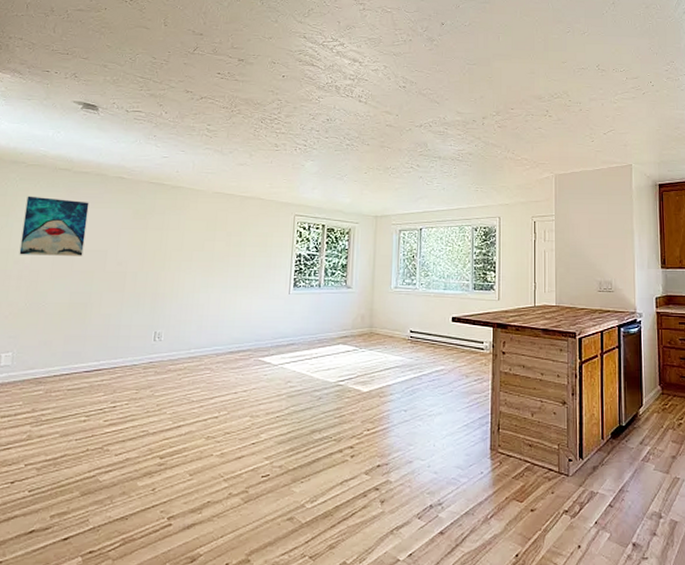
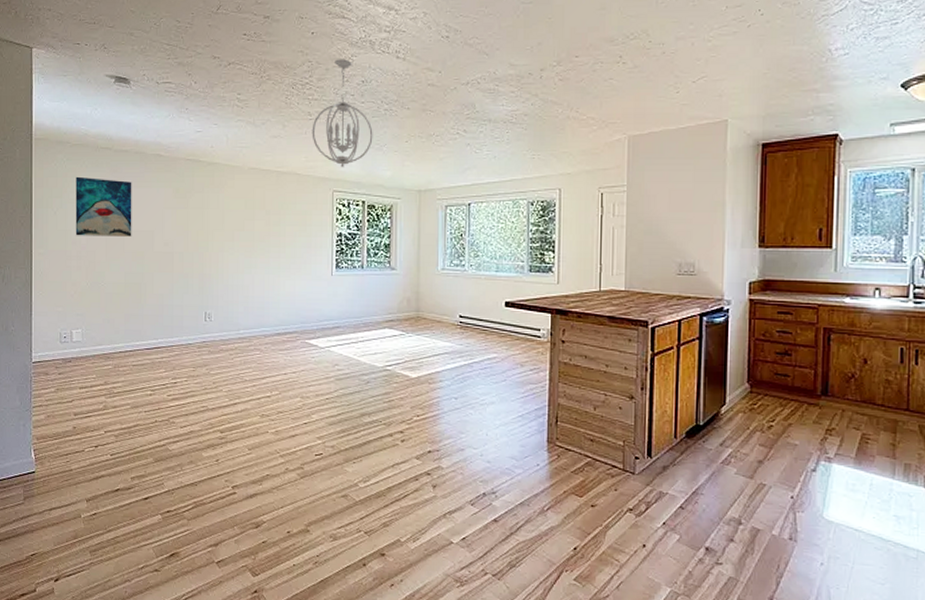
chandelier: none [277,99,335,194] -> present [312,59,373,168]

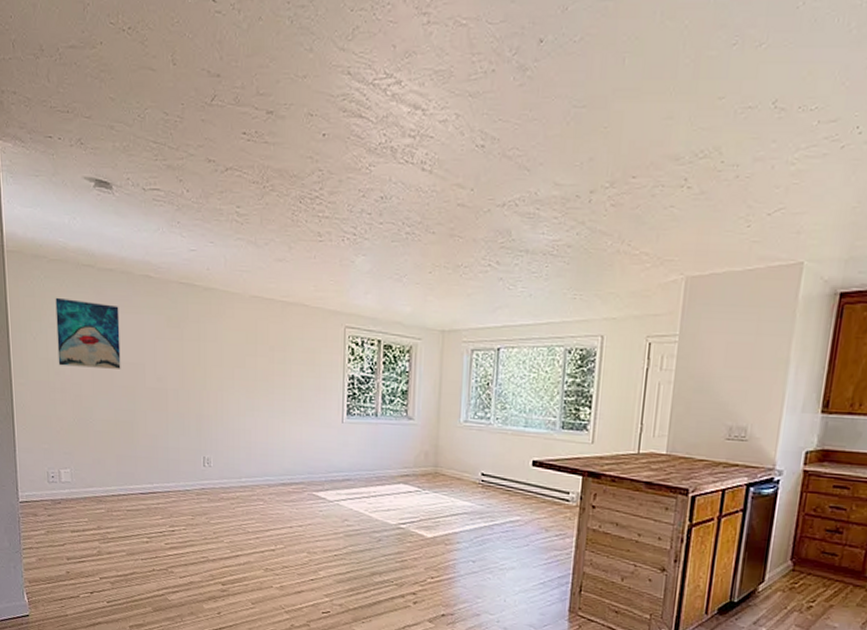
chandelier: present [312,59,373,168] -> none [322,168,392,300]

